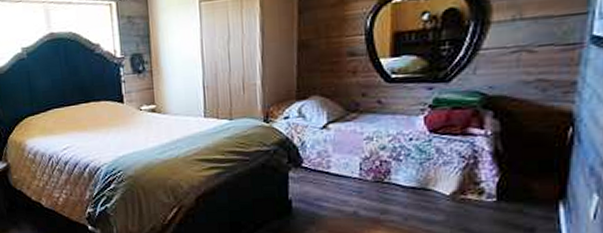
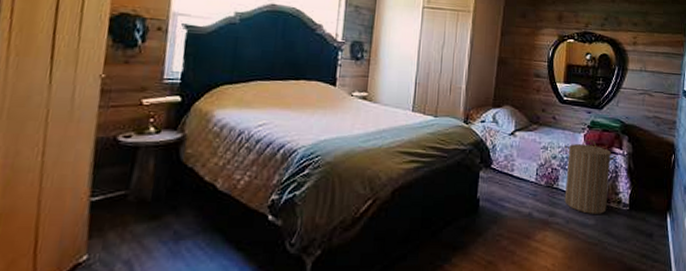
laundry hamper: none [396,122,475,209] -> present [564,139,617,214]

